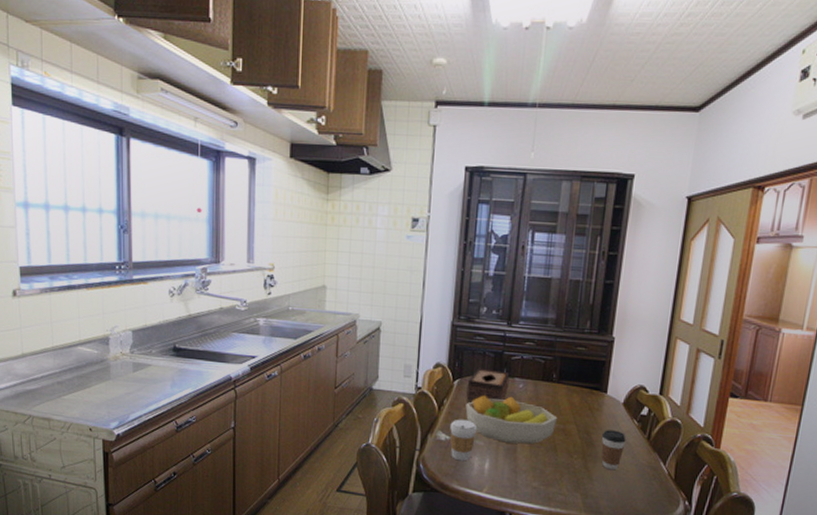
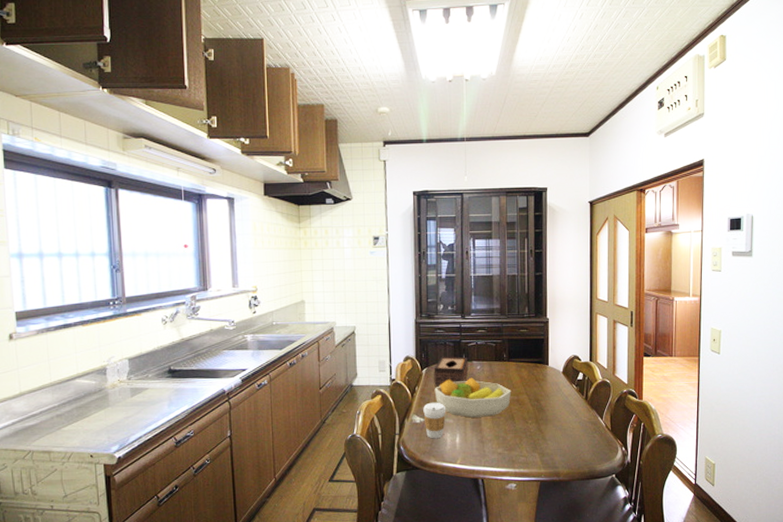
coffee cup: present [601,430,627,470] -> none [548,395,569,430]

